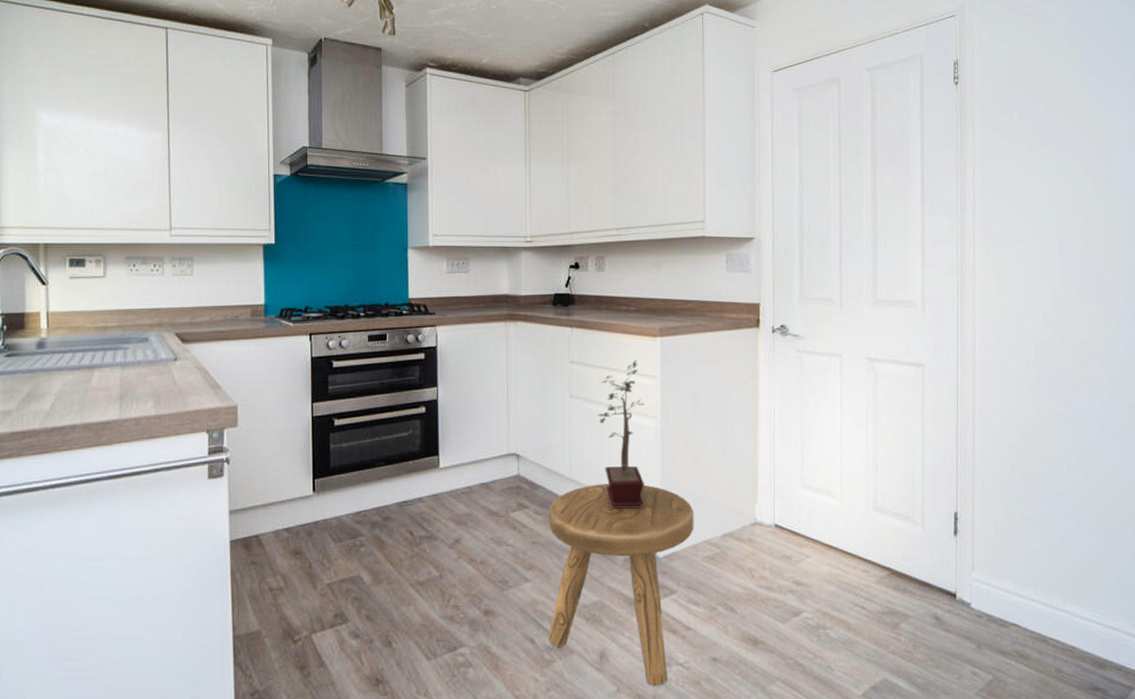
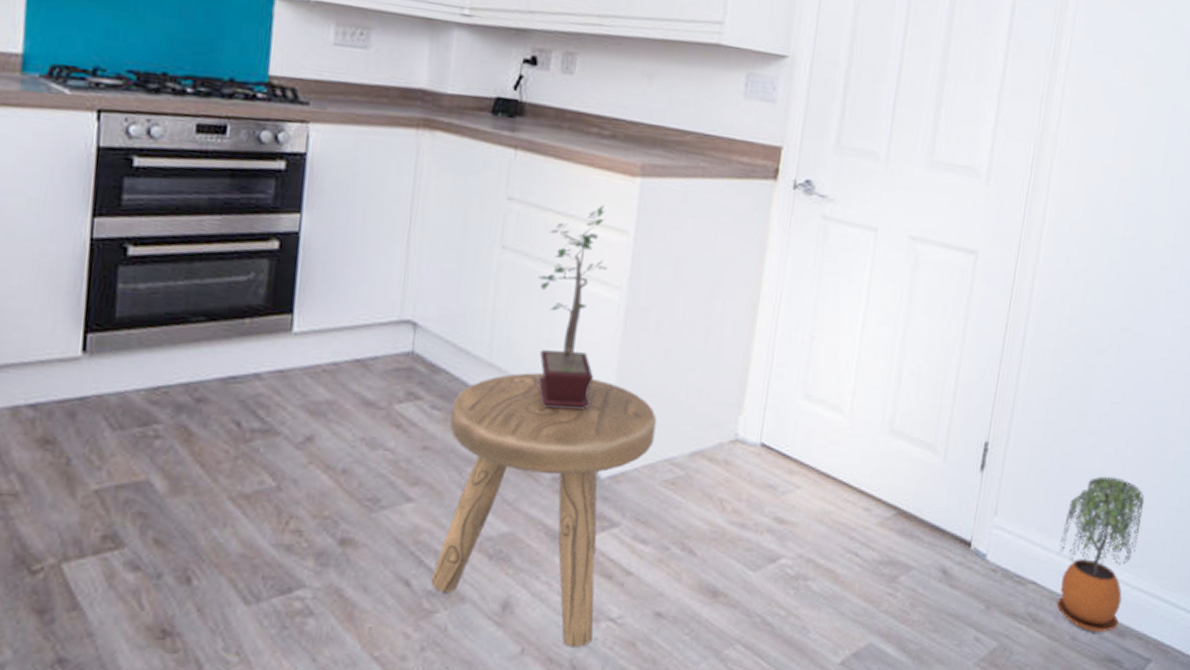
potted plant: none [1033,534,1103,665] -> present [1056,476,1145,632]

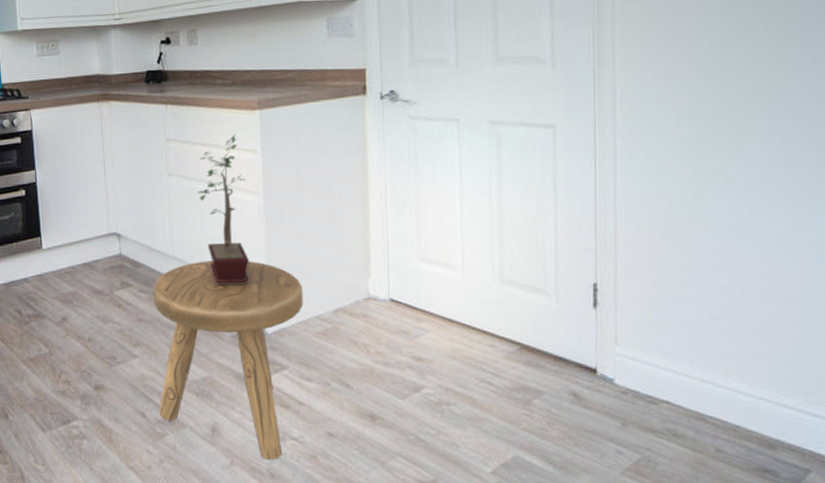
potted plant: present [1056,476,1145,632] -> none [688,305,773,445]

